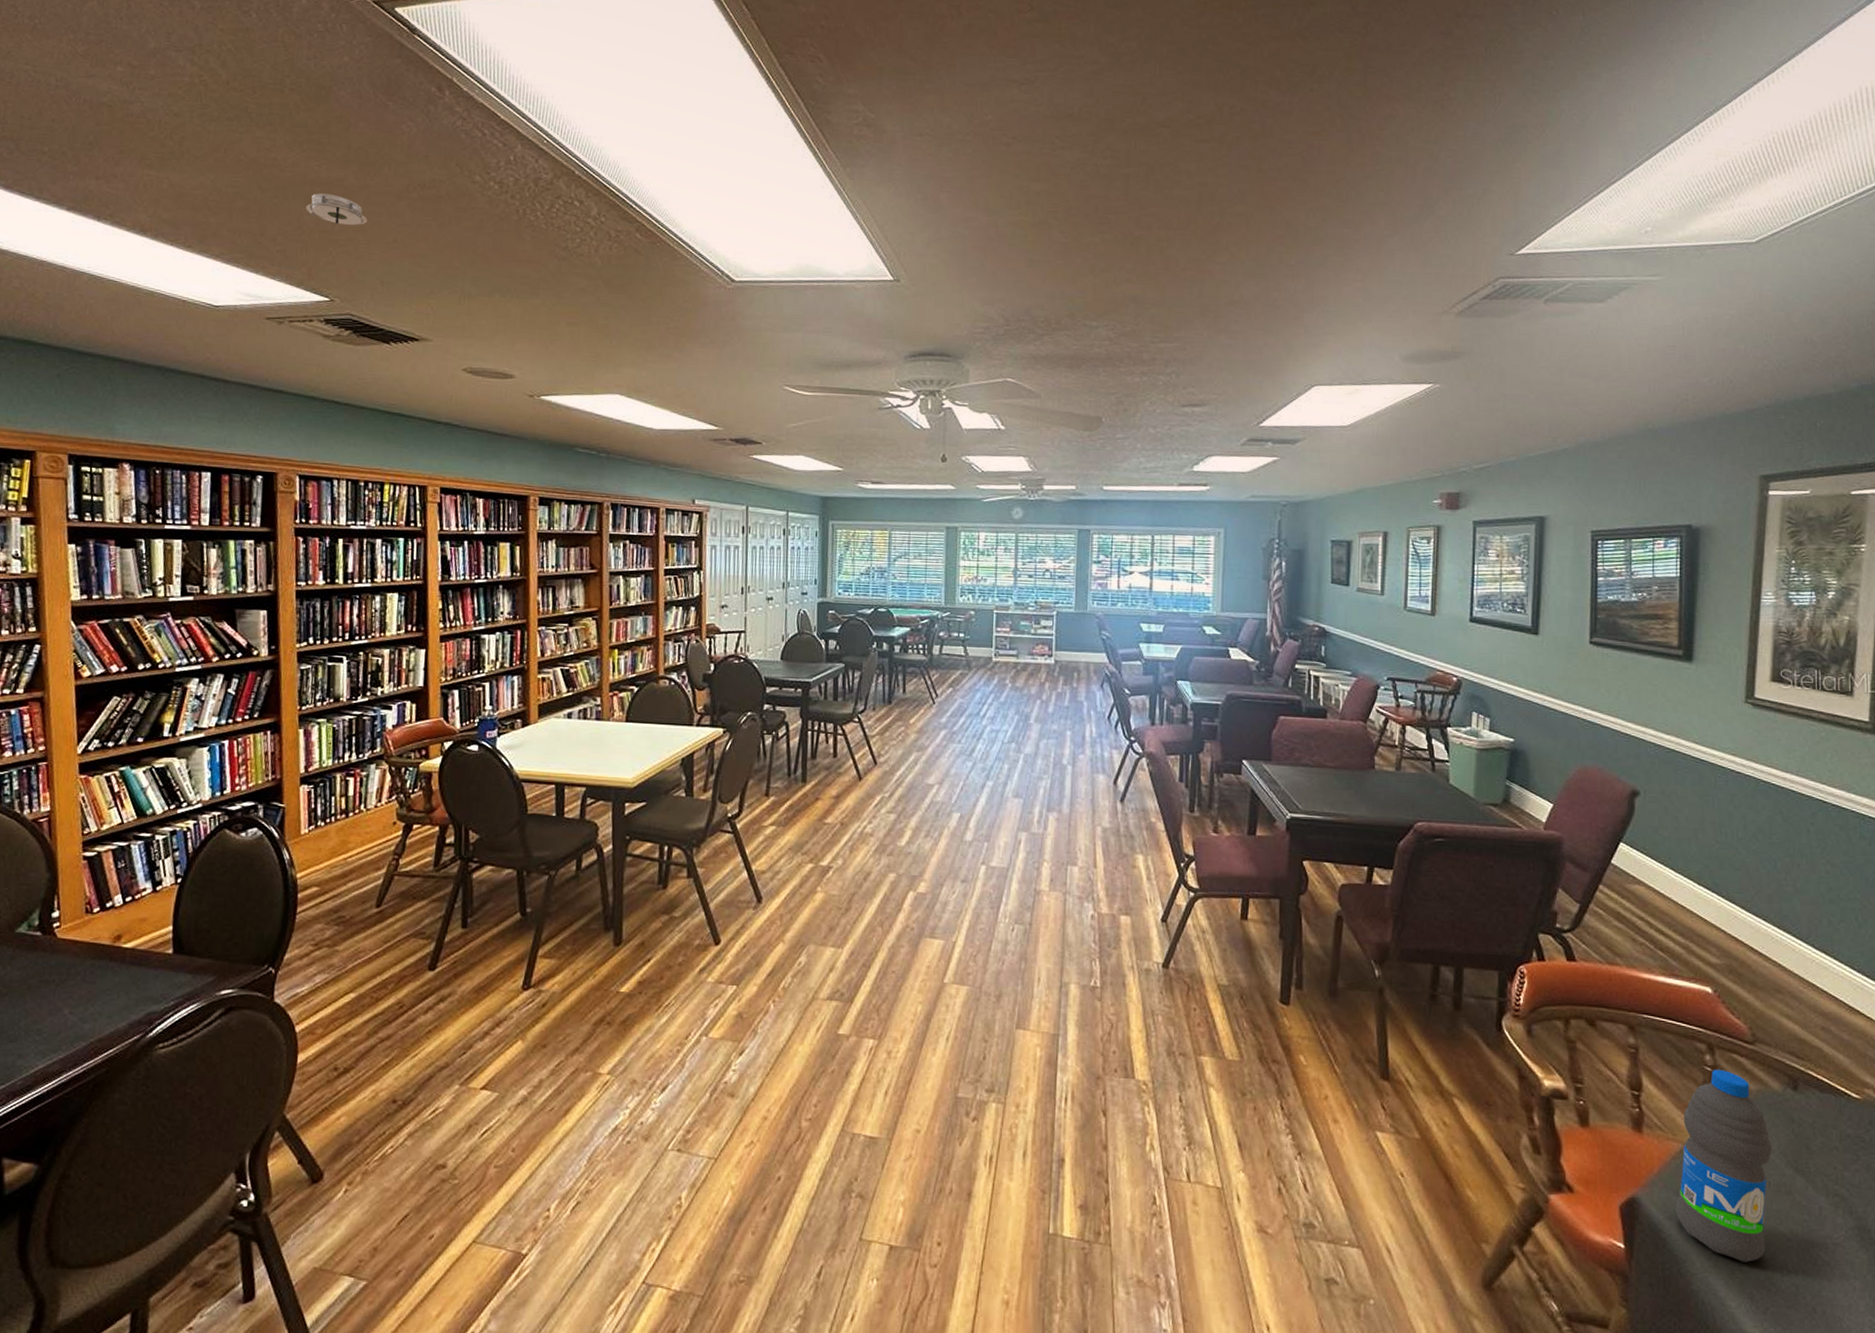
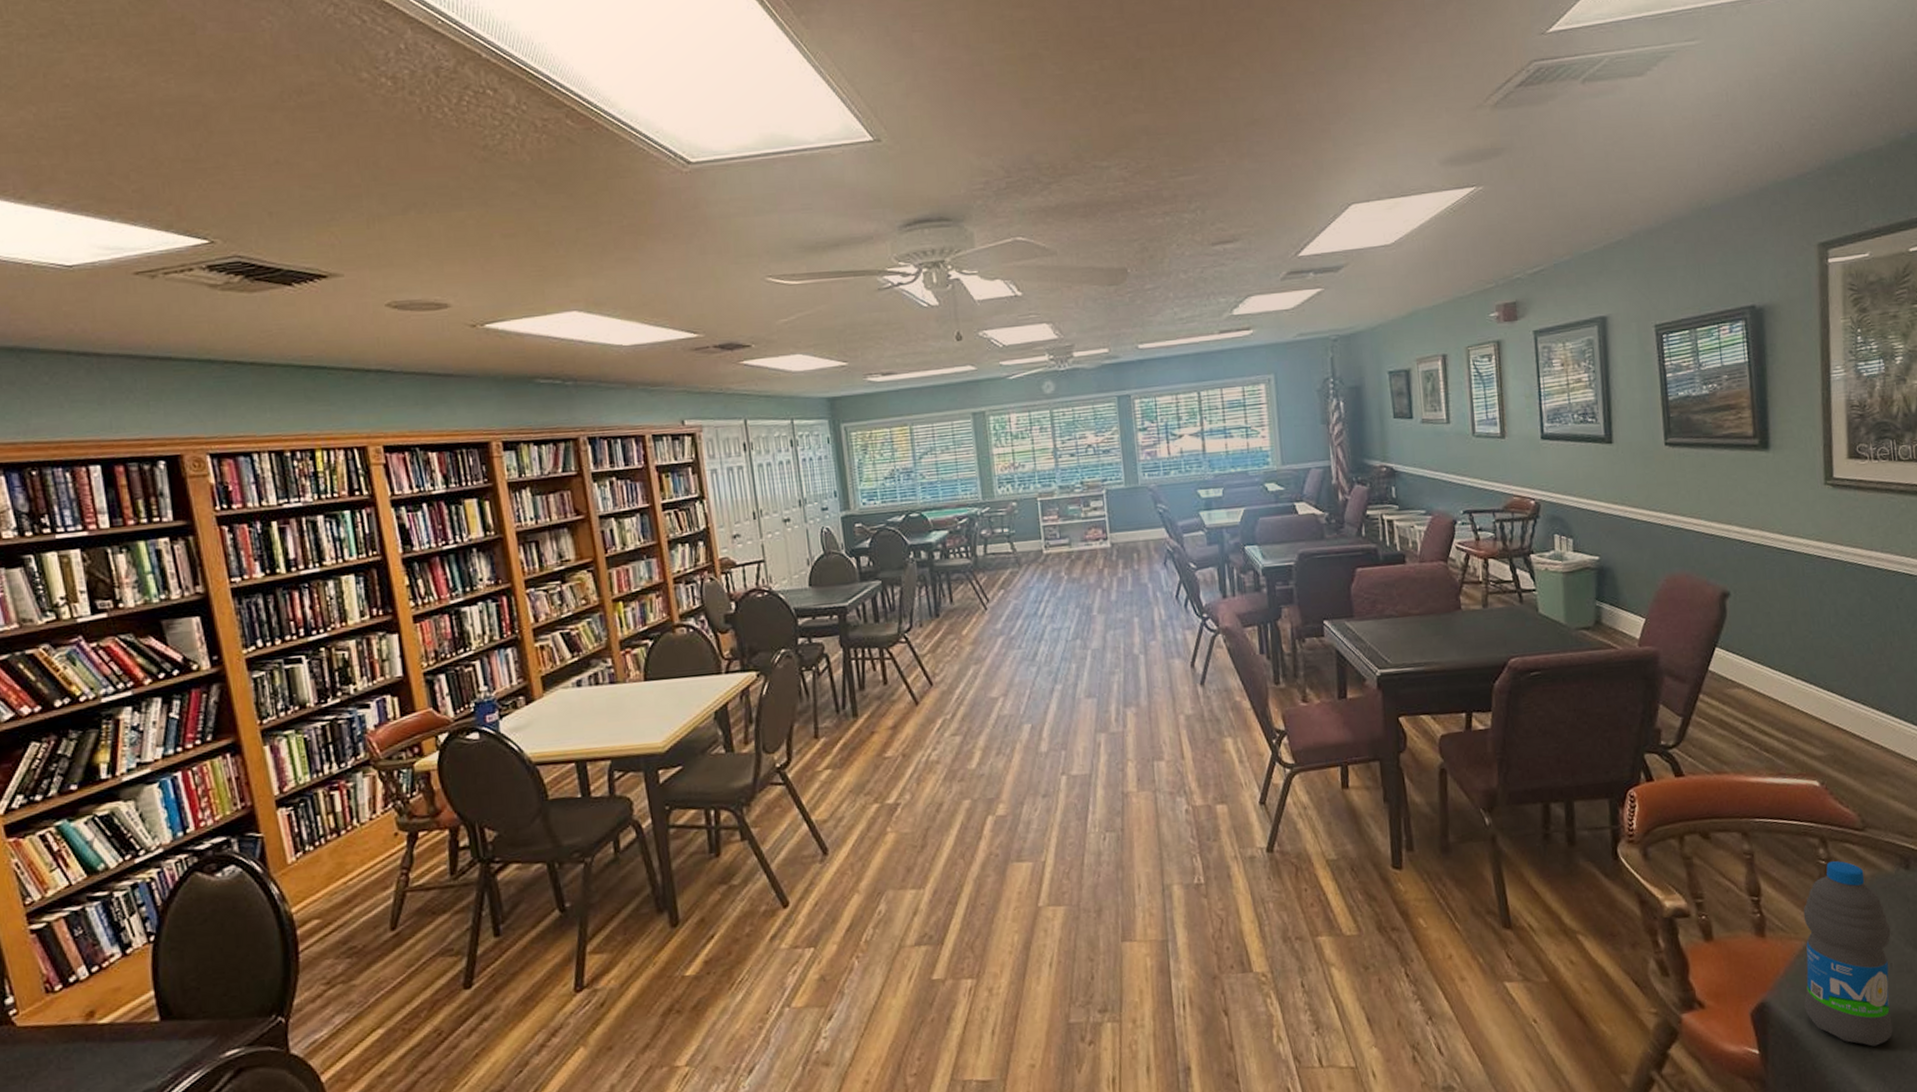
smoke detector: present [304,193,368,226] -> none [158,114,239,150]

